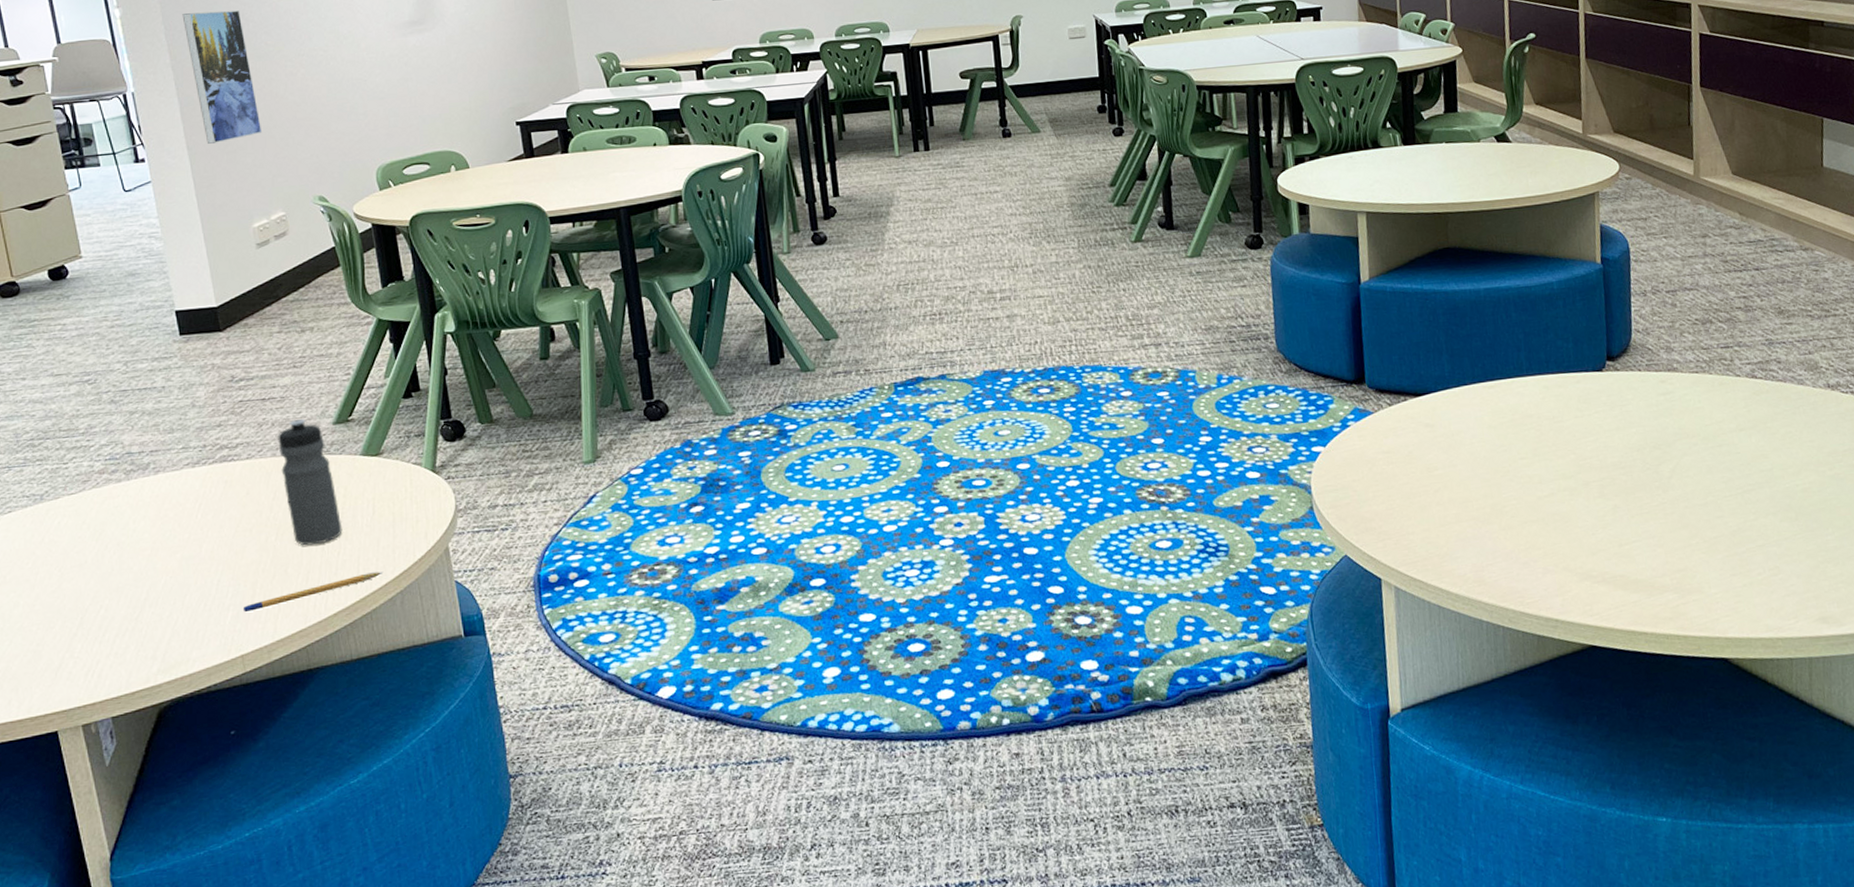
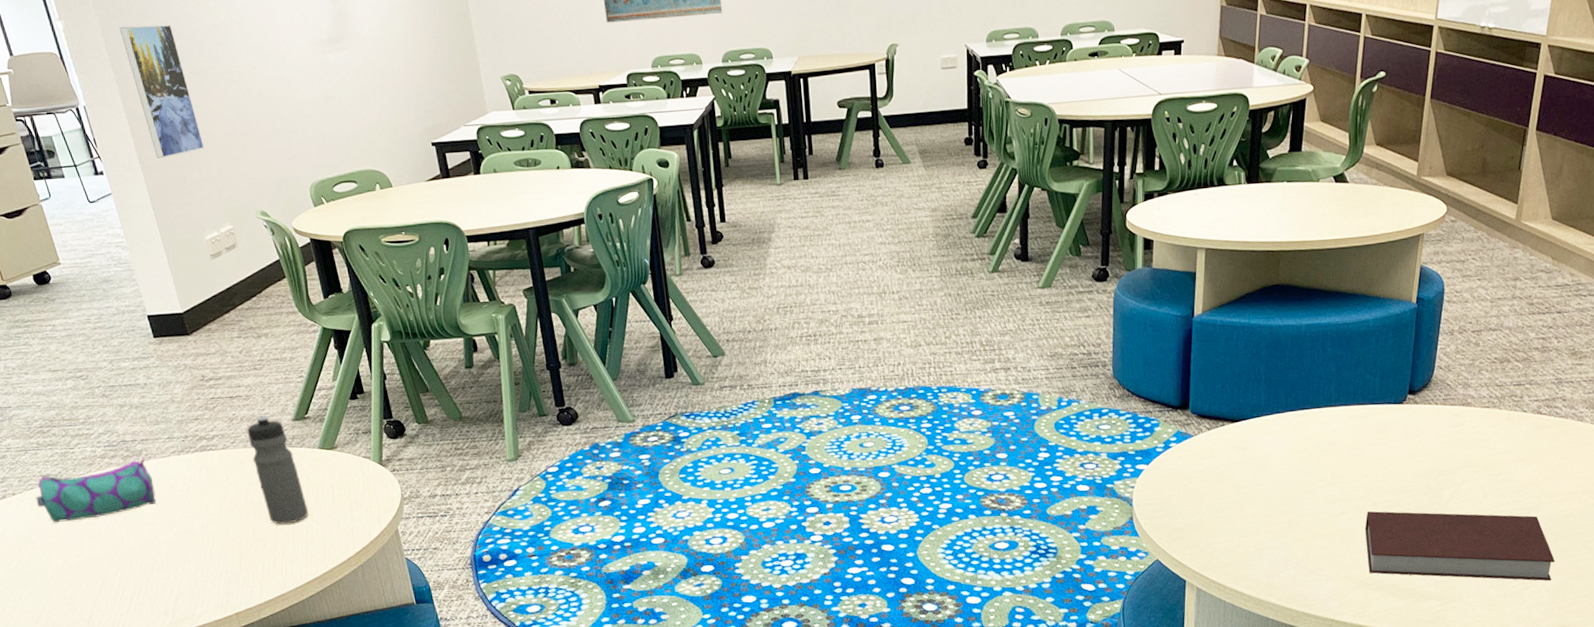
pencil case: none [13,471,159,553] -> present [36,457,156,523]
pencil: present [242,571,384,613] -> none [233,548,346,579]
notebook: none [1579,491,1801,566] -> present [1365,511,1555,581]

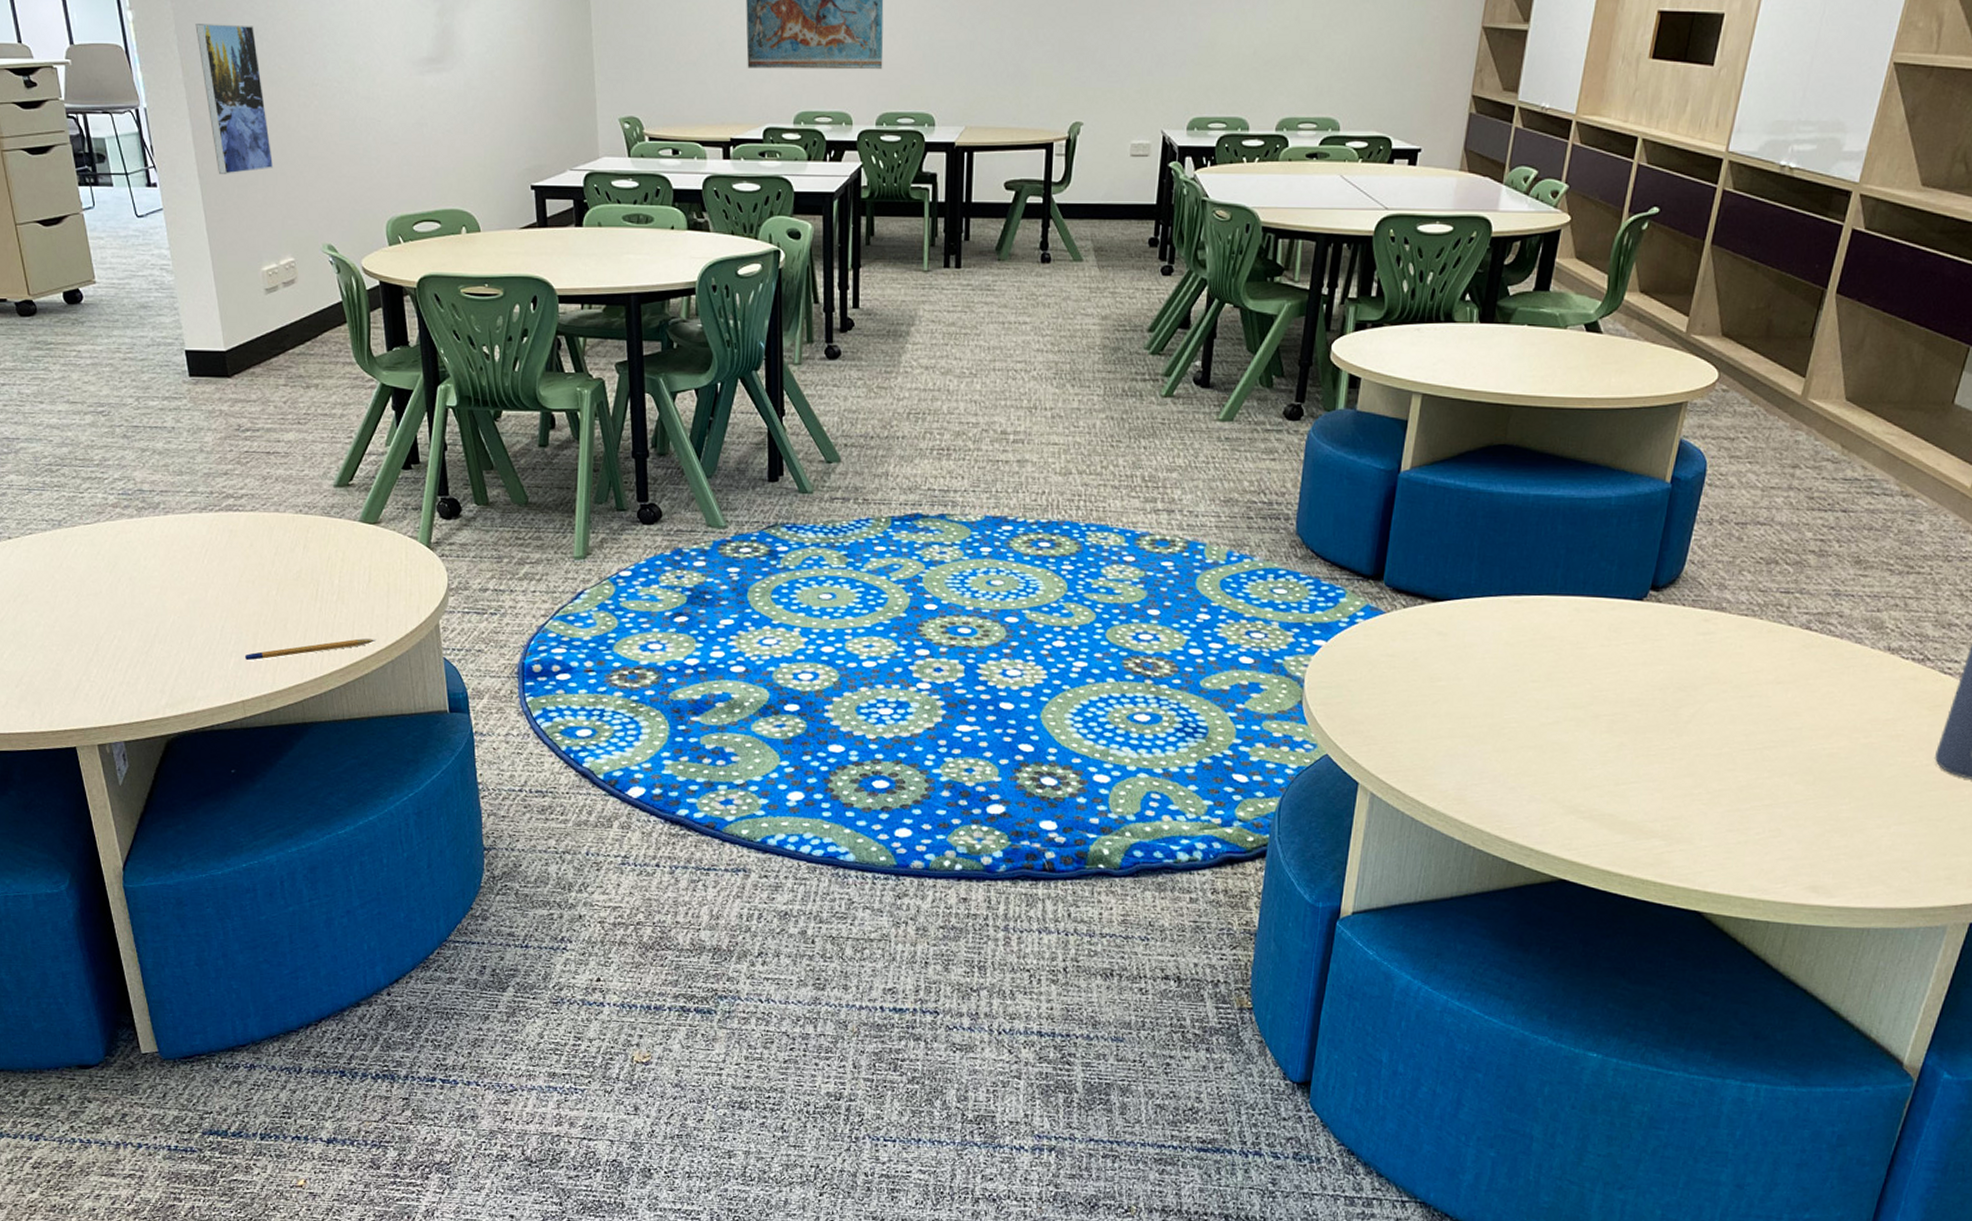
pencil case: present [36,457,156,523] -> none [33,511,168,576]
pencil: none [233,548,346,579] -> present [244,638,377,661]
water bottle: present [247,416,309,525] -> none [281,478,340,605]
notebook: present [1365,511,1555,581] -> none [1581,723,1812,832]

